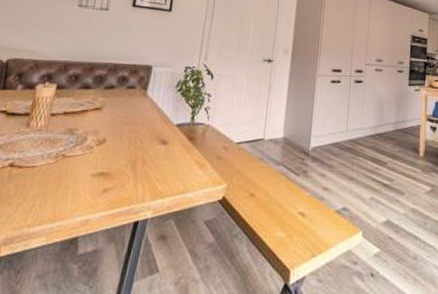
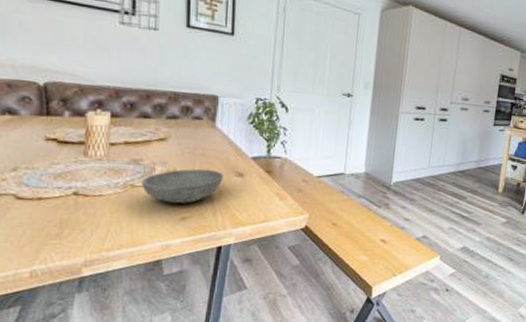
soup bowl: none [72,137,149,174] -> present [140,168,224,204]

